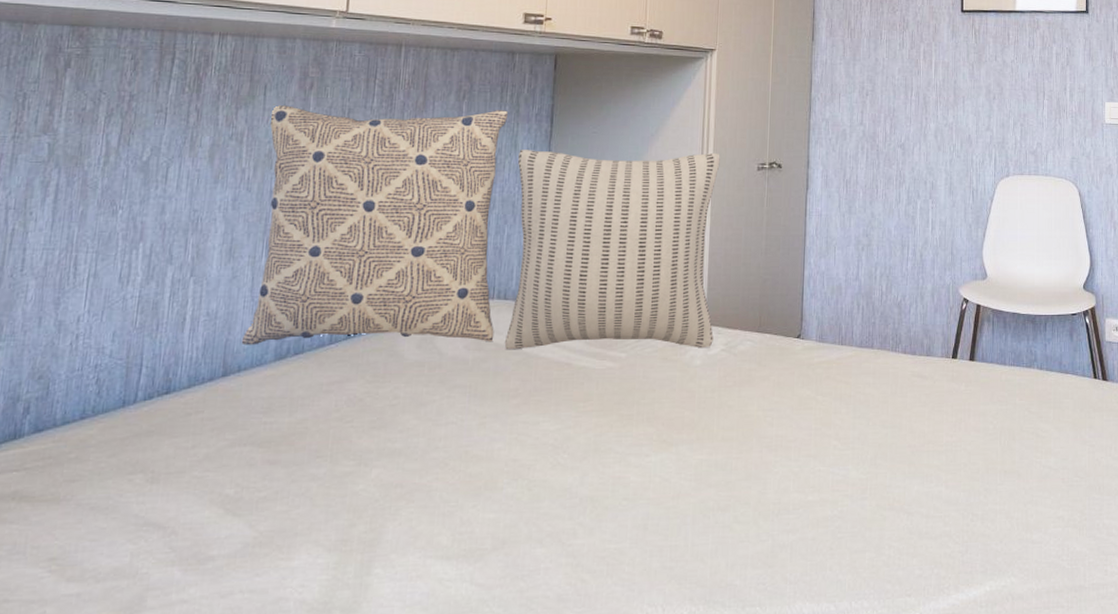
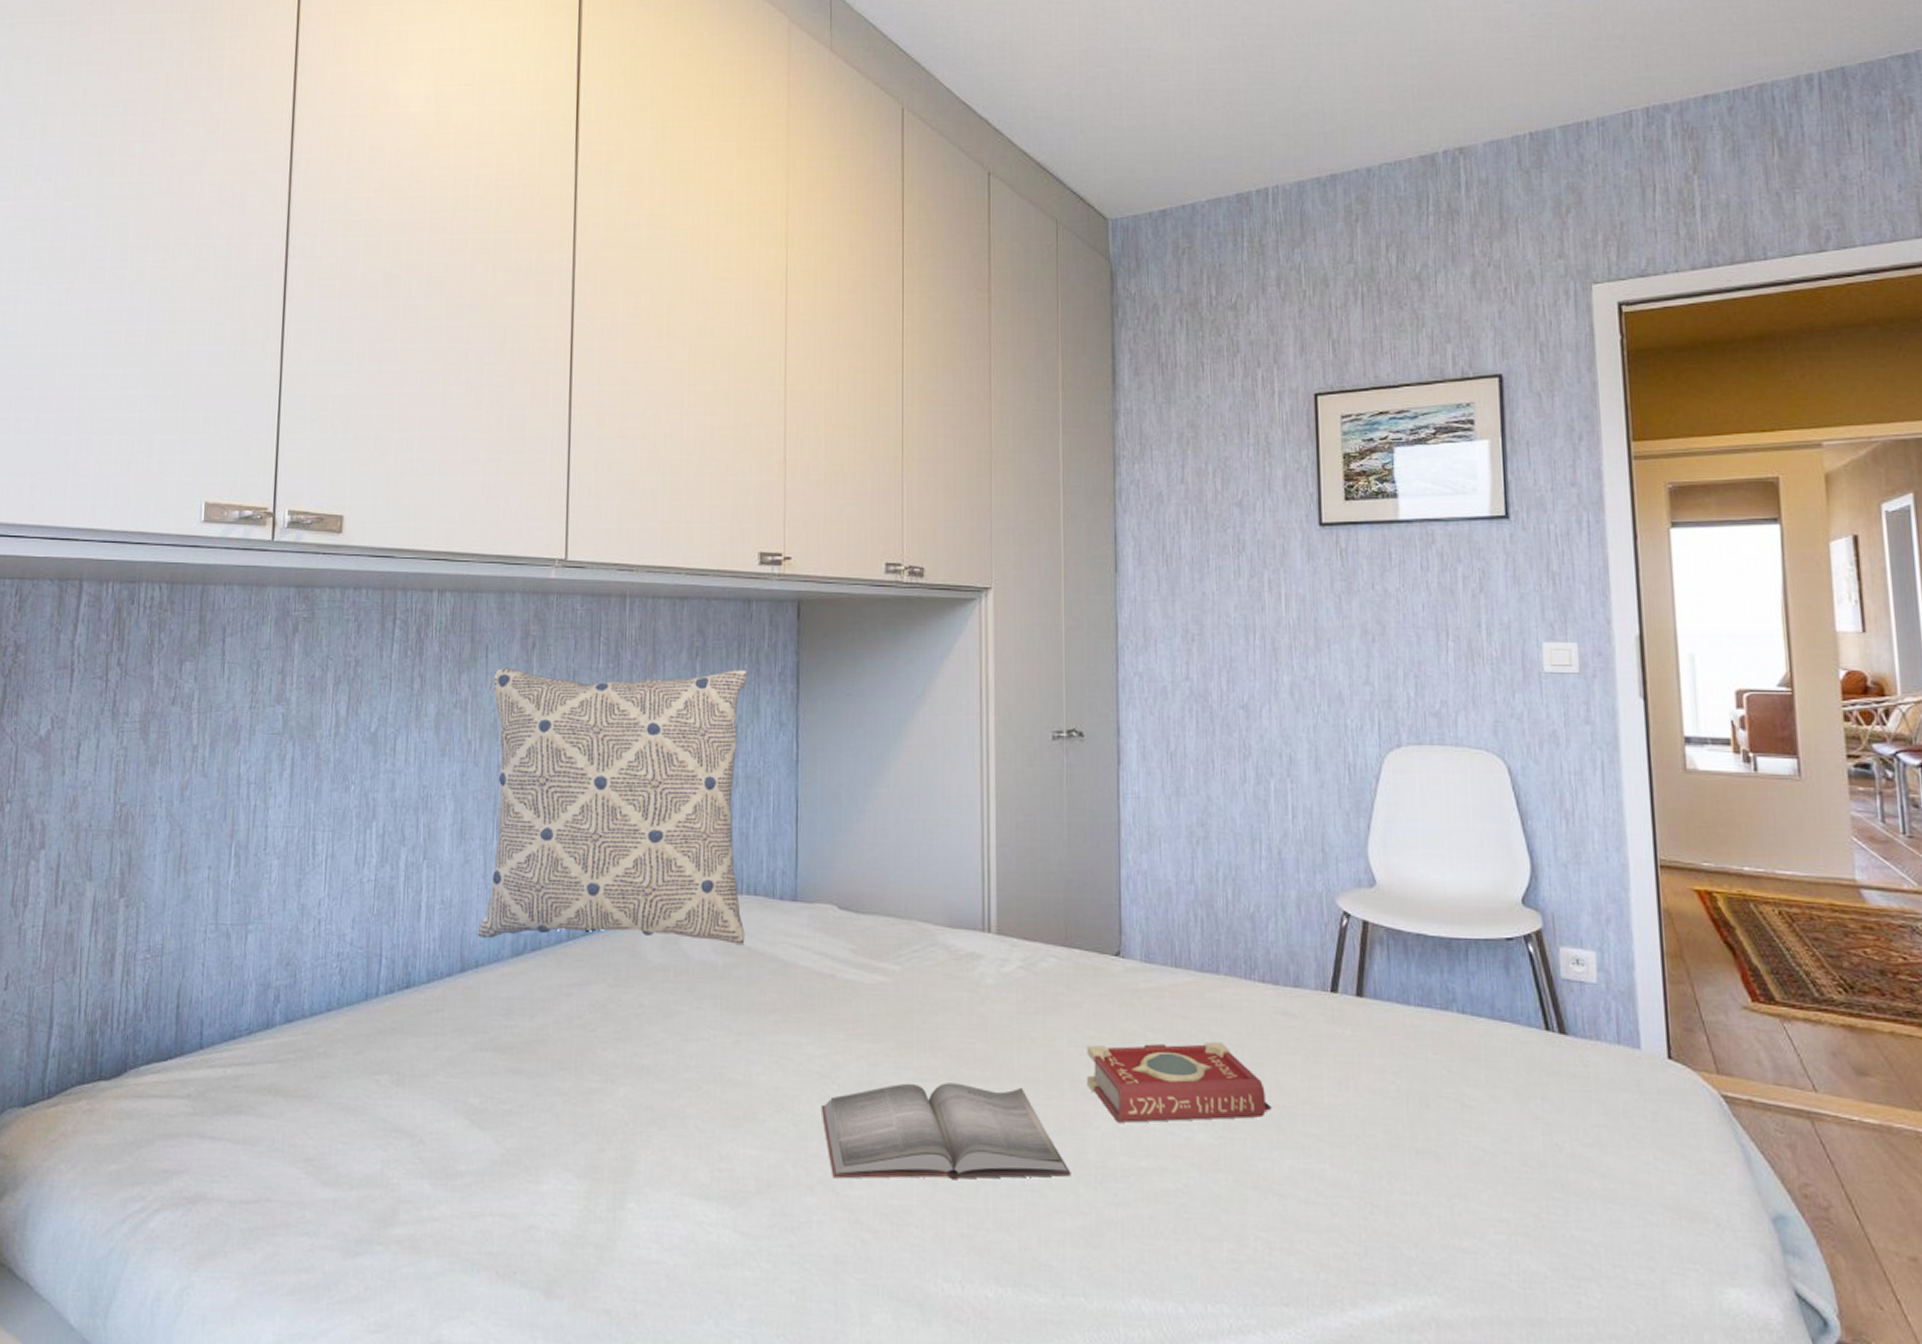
pillow: present [504,150,720,350] -> none [757,716,1007,964]
hardback book: none [552,445,754,531] -> present [820,1082,1071,1180]
book: none [771,400,906,467] -> present [1087,1041,1272,1123]

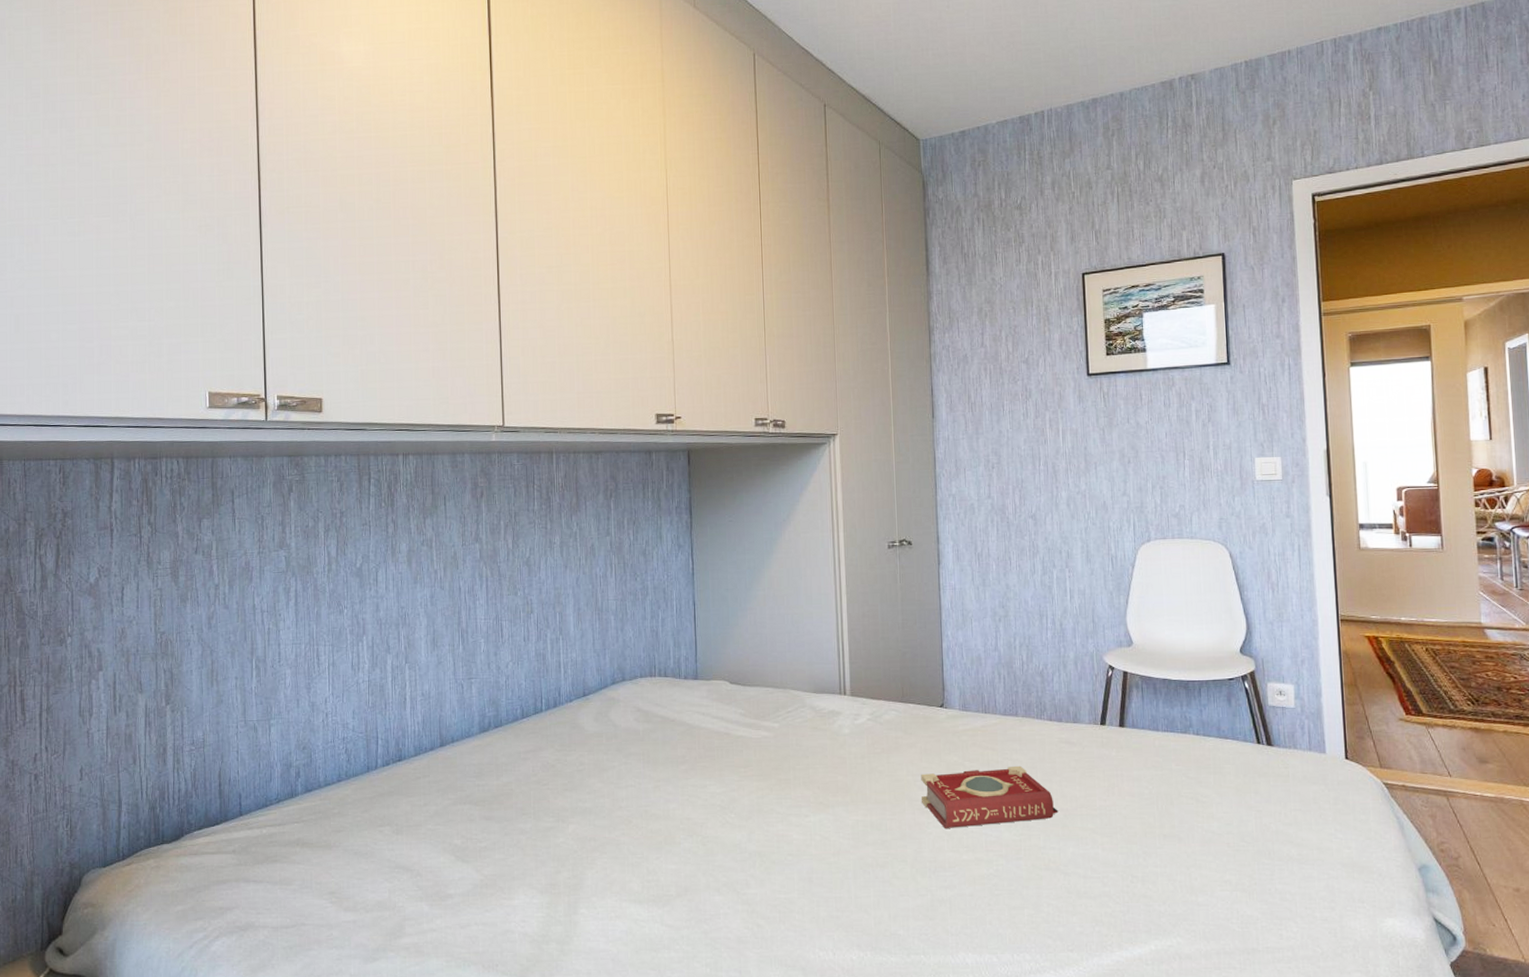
pillow: present [477,667,748,946] -> none [450,505,659,720]
hardback book: present [820,1082,1071,1180] -> none [722,807,912,882]

